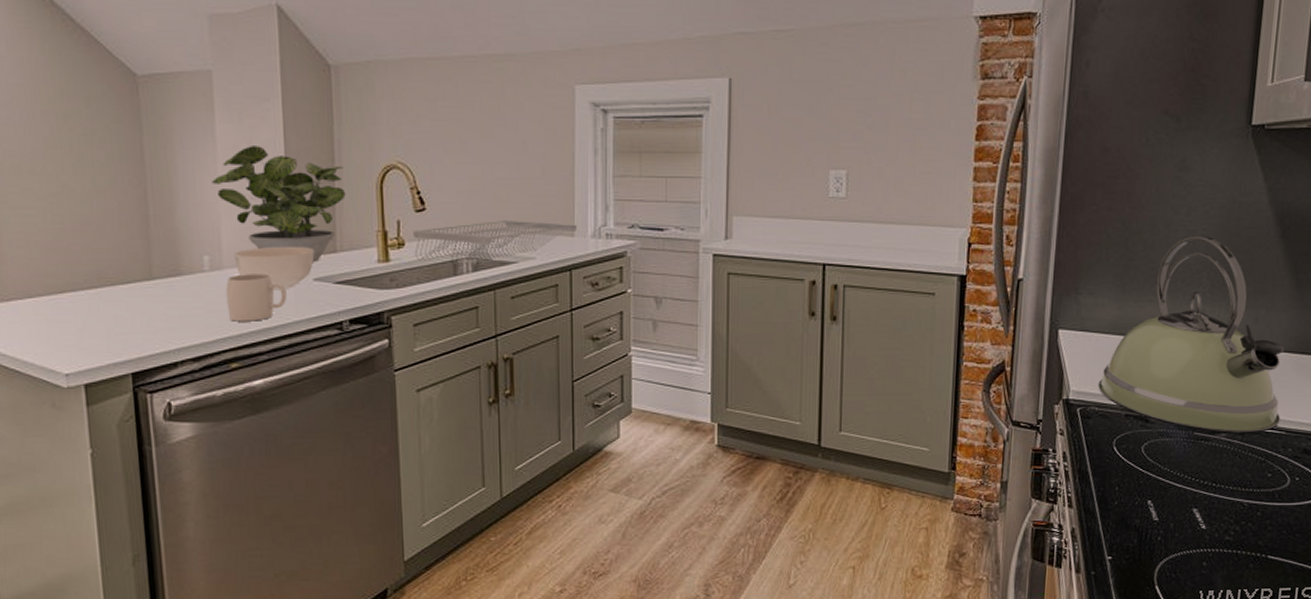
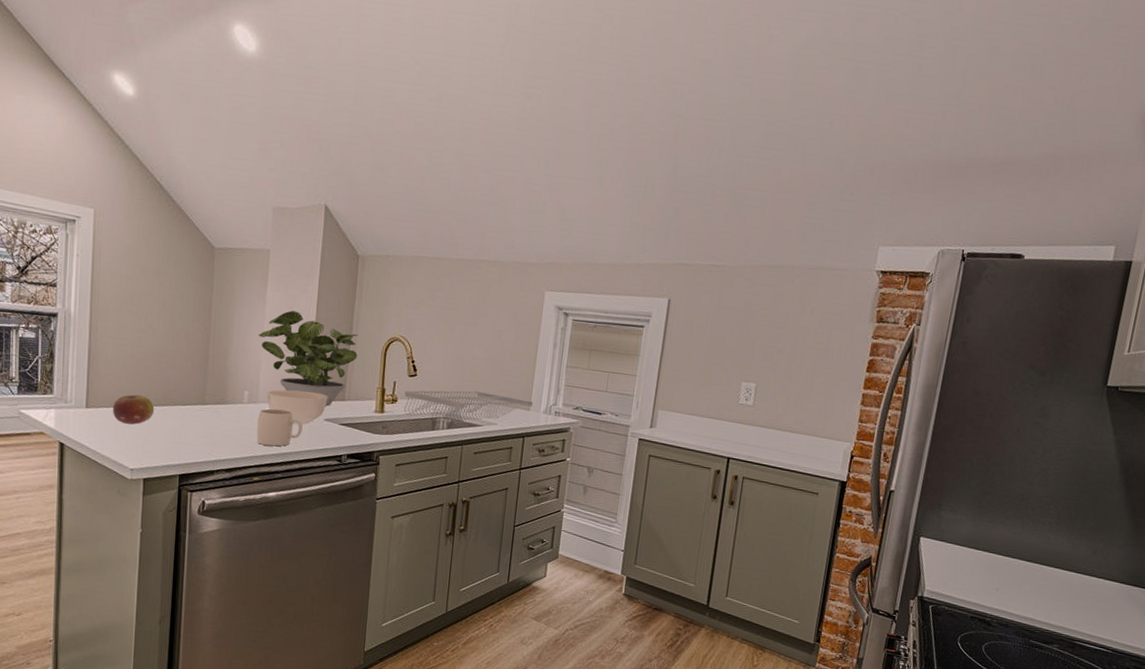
fruit: none [28,278,87,318] -> present [112,394,155,425]
kettle: present [1098,235,1284,434] -> none [949,473,1118,649]

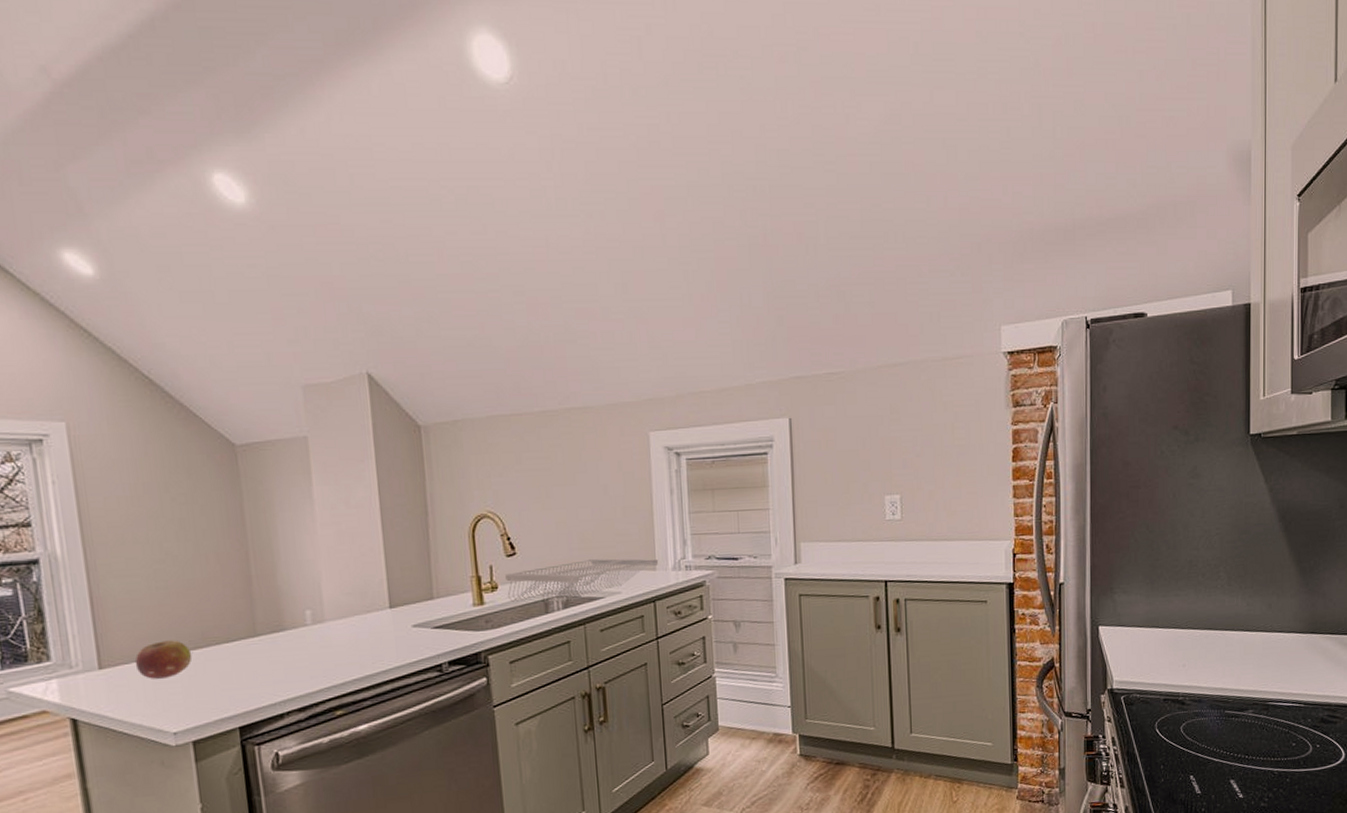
mug: present [256,408,303,447] -> none [328,623,388,671]
potted plant: present [259,310,358,407] -> none [311,504,440,610]
bowl: present [267,389,328,425] -> none [335,595,413,639]

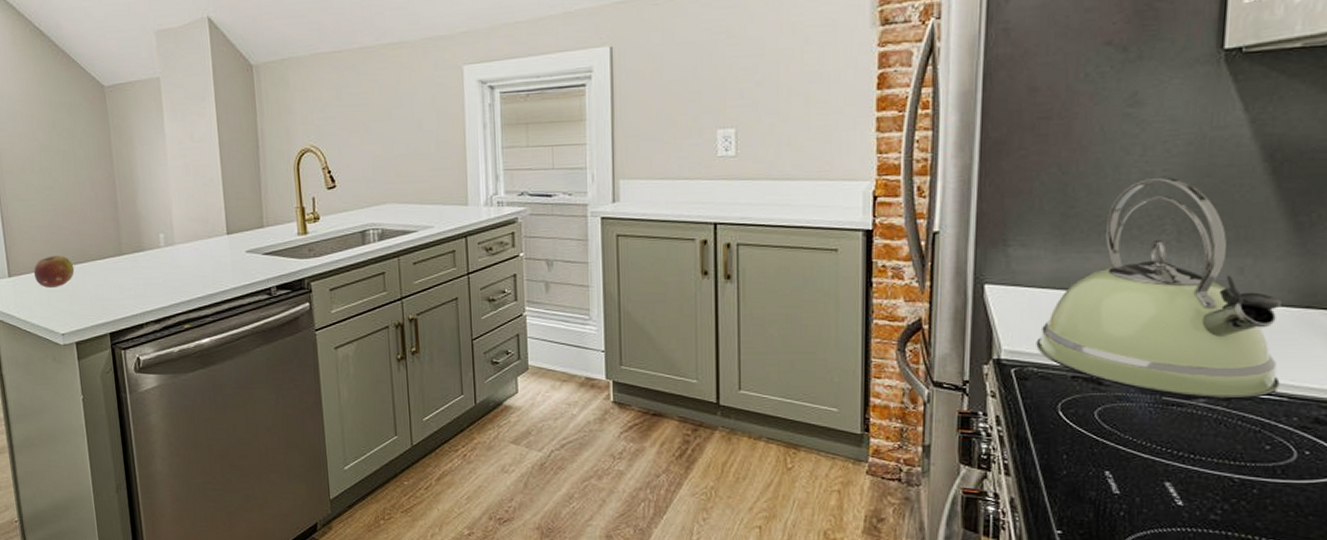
dish rack: present [505,558,659,604] -> none [326,192,471,236]
kettle: none [1138,534,1298,710] -> present [1036,177,1281,399]

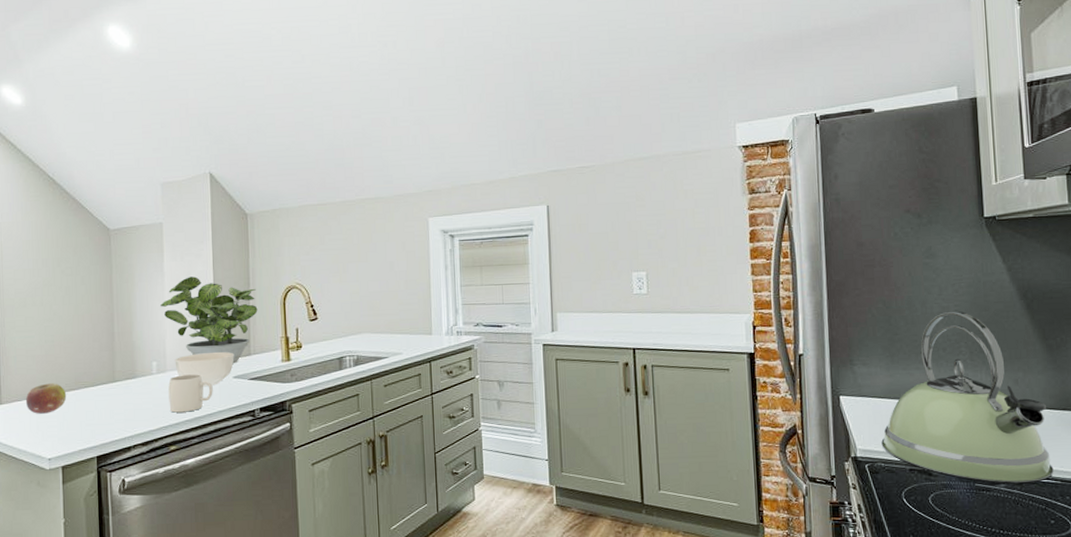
potted plant: none [164,139,269,237] -> present [160,276,258,364]
mug: none [177,248,225,289] -> present [168,374,213,413]
bowl: none [182,223,246,262] -> present [175,351,235,387]

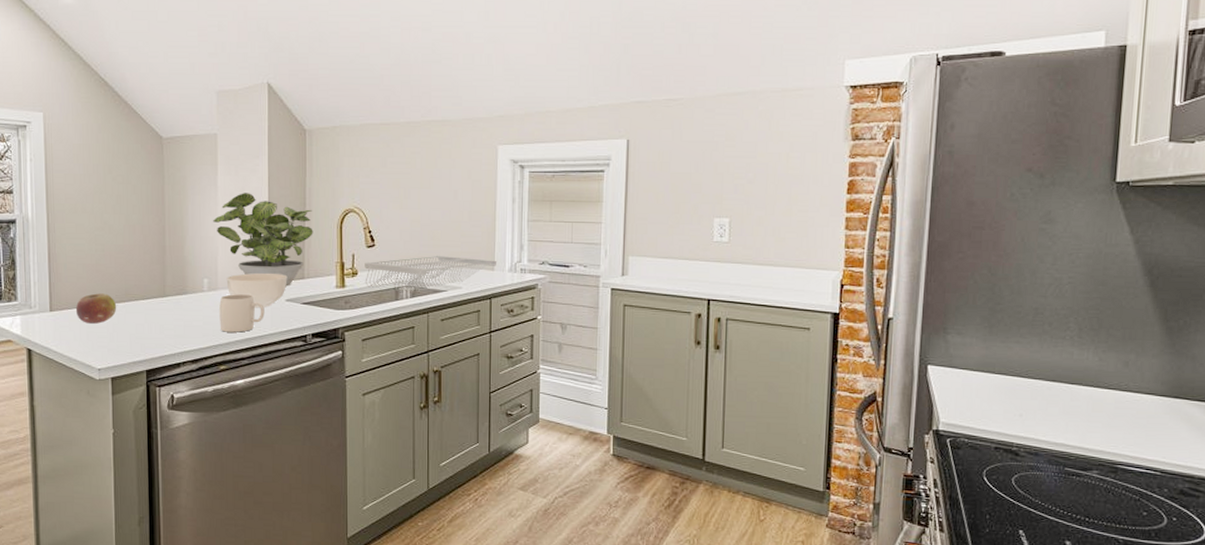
dish rack: none [308,323,435,362] -> present [365,255,498,292]
kettle: present [881,311,1054,484] -> none [967,283,1156,472]

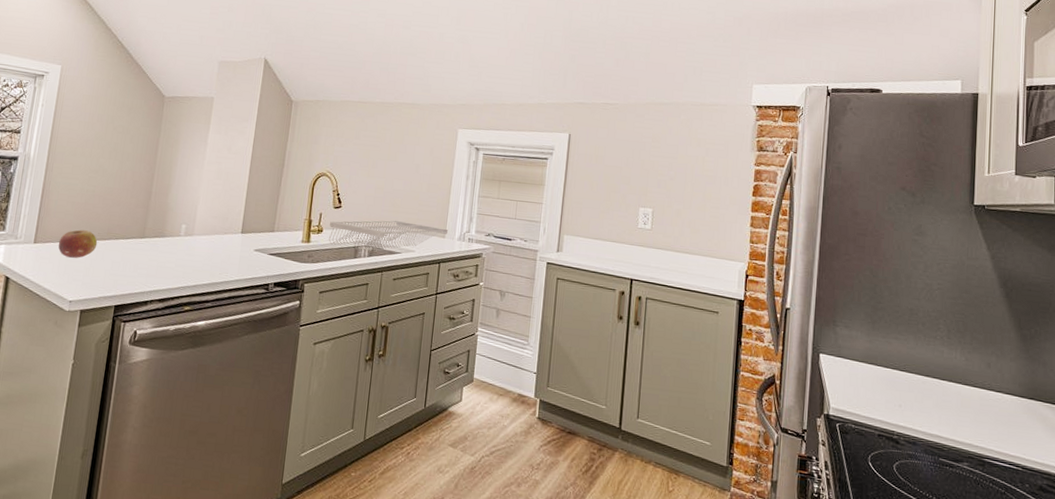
potted plant: present [213,193,313,287] -> none [199,150,289,238]
mug: present [219,294,265,333] -> none [190,240,234,277]
bowl: present [226,272,288,308] -> none [202,222,259,256]

